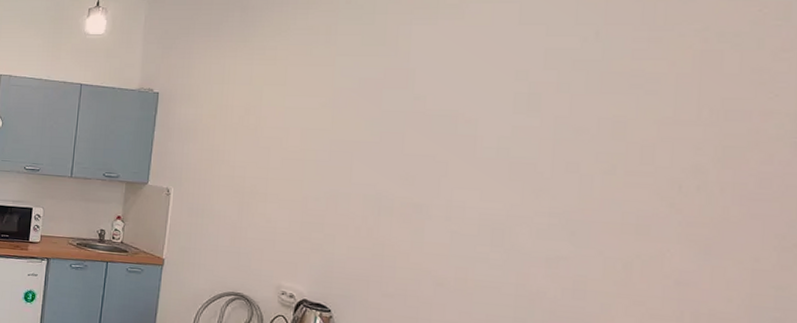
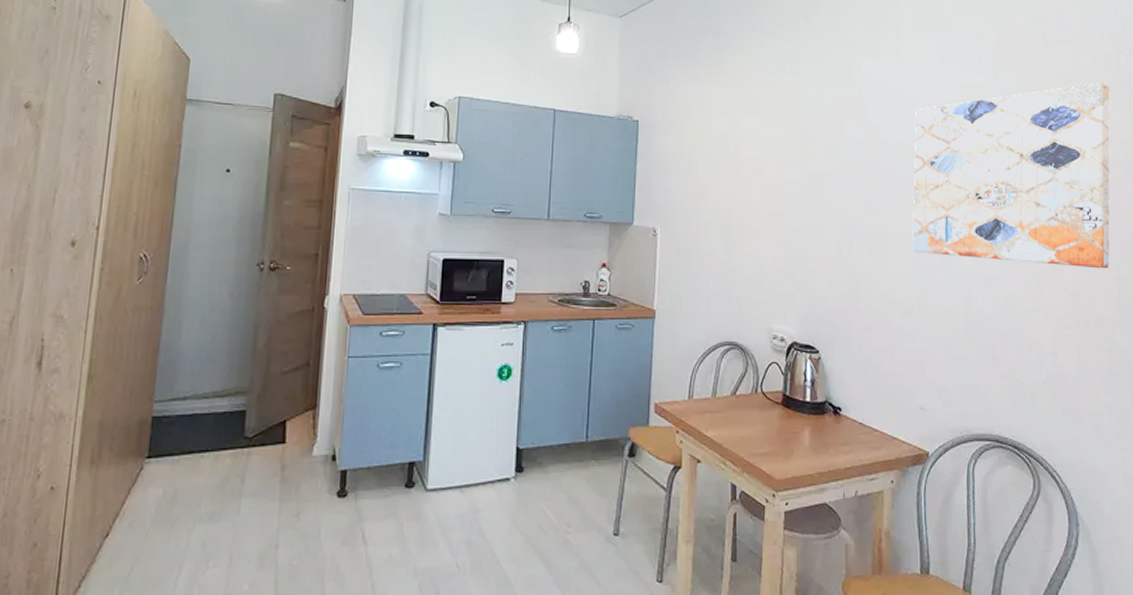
wall art: none [456,41,781,260] -> present [912,83,1110,269]

